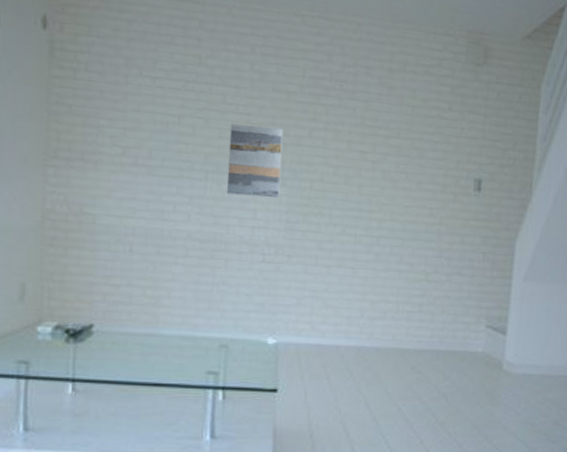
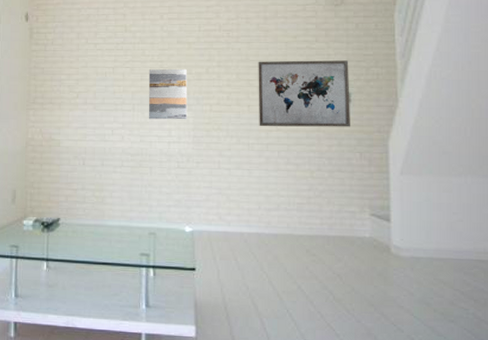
wall art: none [370,128,484,222] -> present [258,60,350,127]

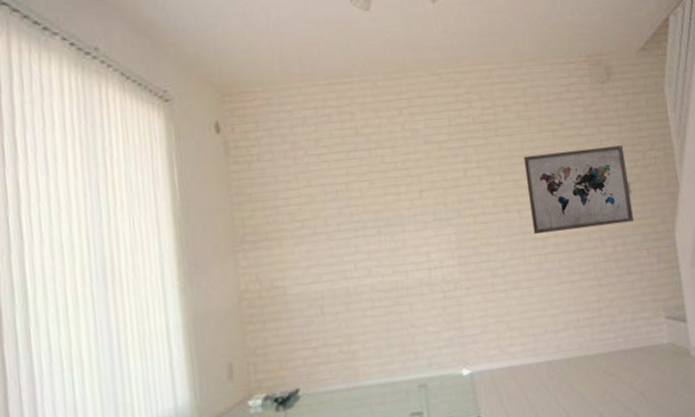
wall art: present [148,68,188,120] -> none [392,174,448,244]

